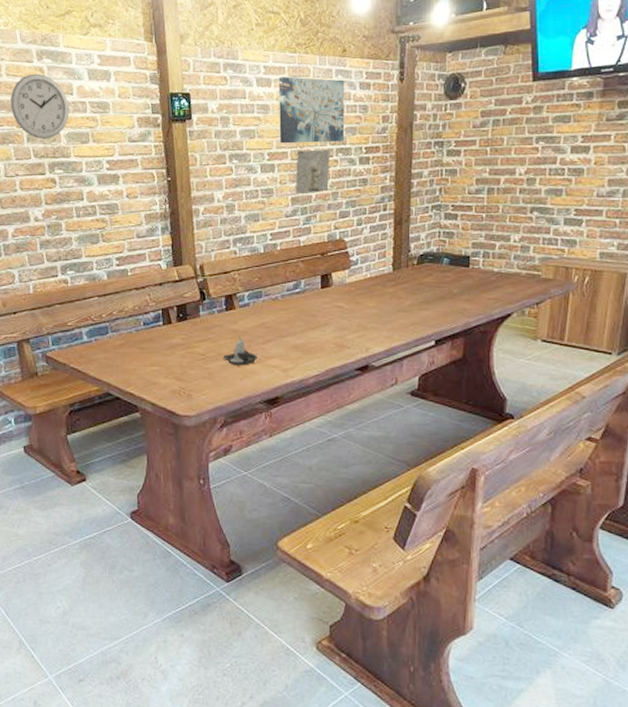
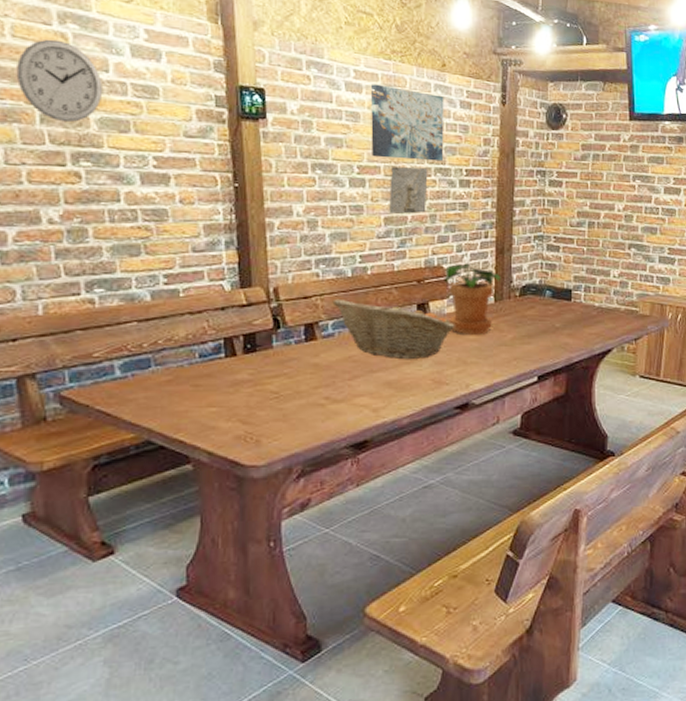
candle: present [223,334,259,366] -> none [301,369,344,405]
fruit basket: none [248,272,356,326] -> present [332,298,455,360]
potted plant: none [345,235,400,302] -> present [444,263,502,335]

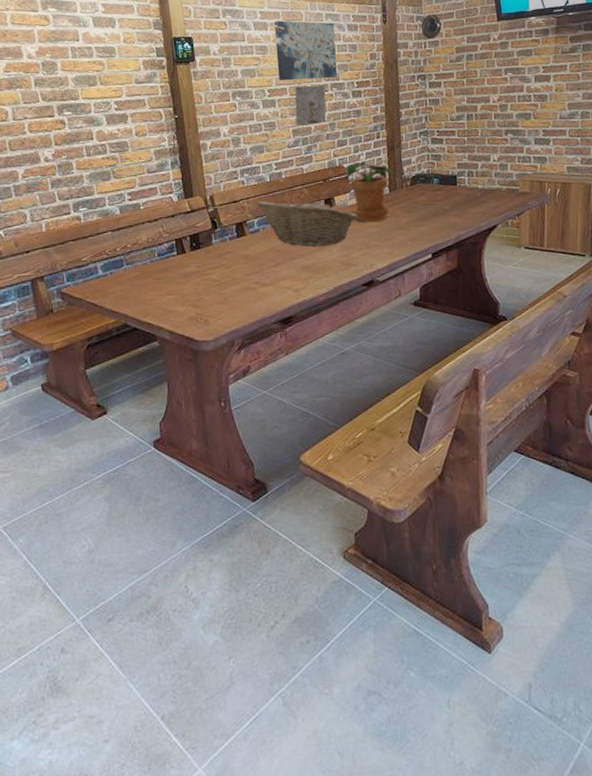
wall clock: present [16,39,102,123] -> none [16,21,75,84]

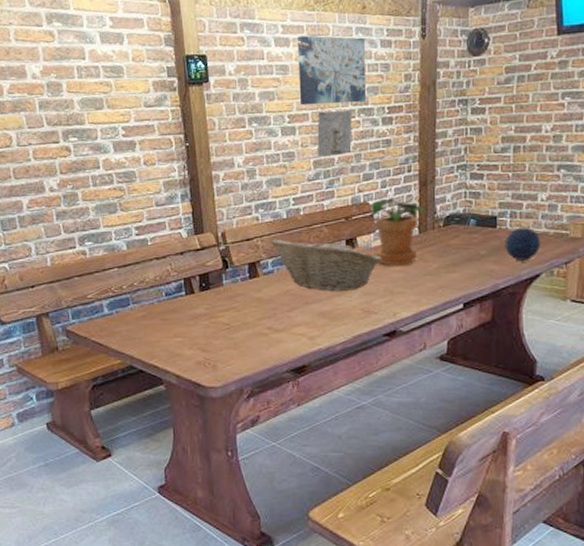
decorative orb: none [464,184,496,214] -> present [505,227,541,261]

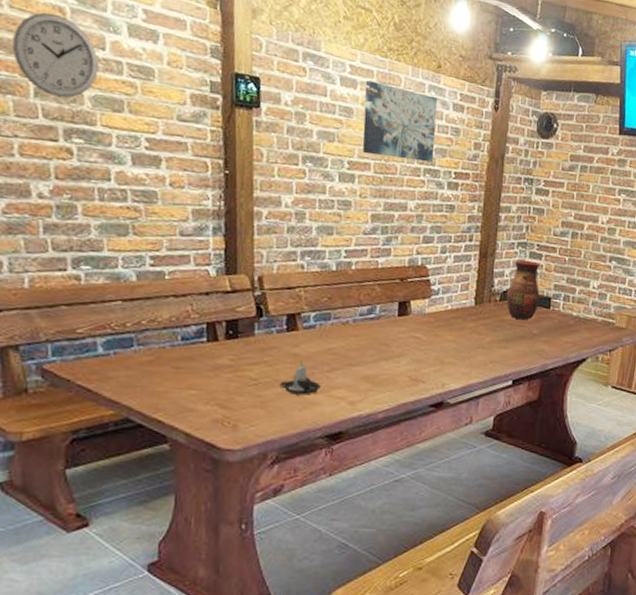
wall clock: none [20,37,81,107] -> present [12,12,98,98]
candle: none [248,302,284,335] -> present [279,359,322,395]
fruit basket: present [271,238,382,292] -> none [315,291,435,356]
relief sculpture: present [317,110,353,158] -> none [376,164,418,213]
potted plant: present [370,198,425,266] -> none [426,264,483,336]
vase: none [450,182,484,243] -> present [506,259,539,320]
decorative orb: present [505,227,541,261] -> none [556,311,590,344]

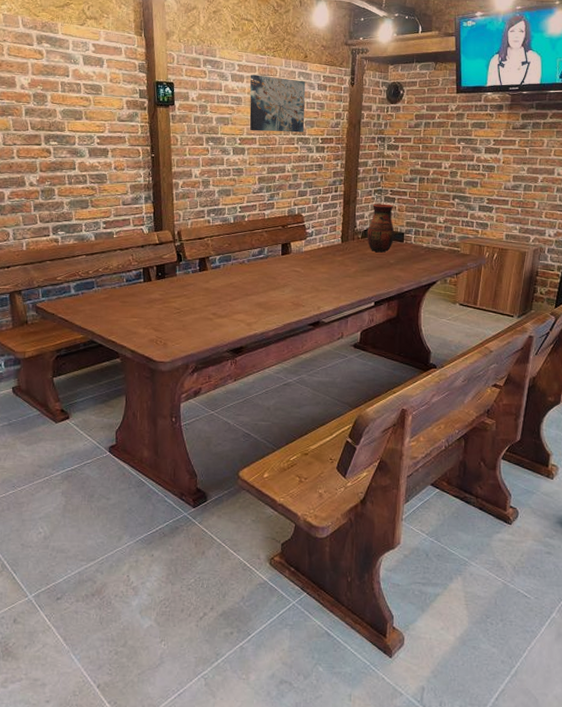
wall clock: present [12,12,98,98] -> none [10,55,65,114]
candle: present [279,359,322,395] -> none [196,292,227,319]

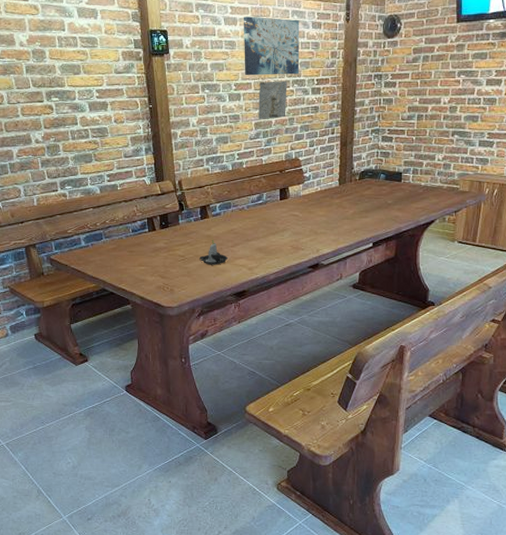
candle: none [196,292,227,319] -> present [199,239,229,265]
relief sculpture: none [262,137,292,175] -> present [258,80,287,120]
vase: present [367,204,394,253] -> none [364,144,391,194]

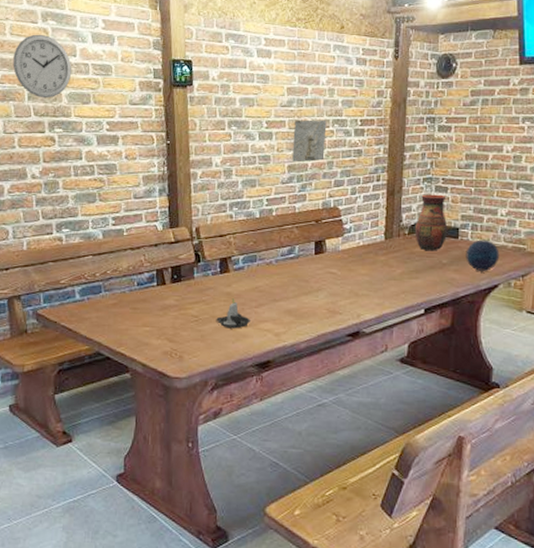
wall clock: none [10,11,62,71] -> present [12,34,71,99]
wall art: present [243,16,300,76] -> none [277,49,342,114]
vase: none [364,144,391,194] -> present [414,194,447,251]
decorative orb: none [407,182,436,209] -> present [466,239,500,271]

